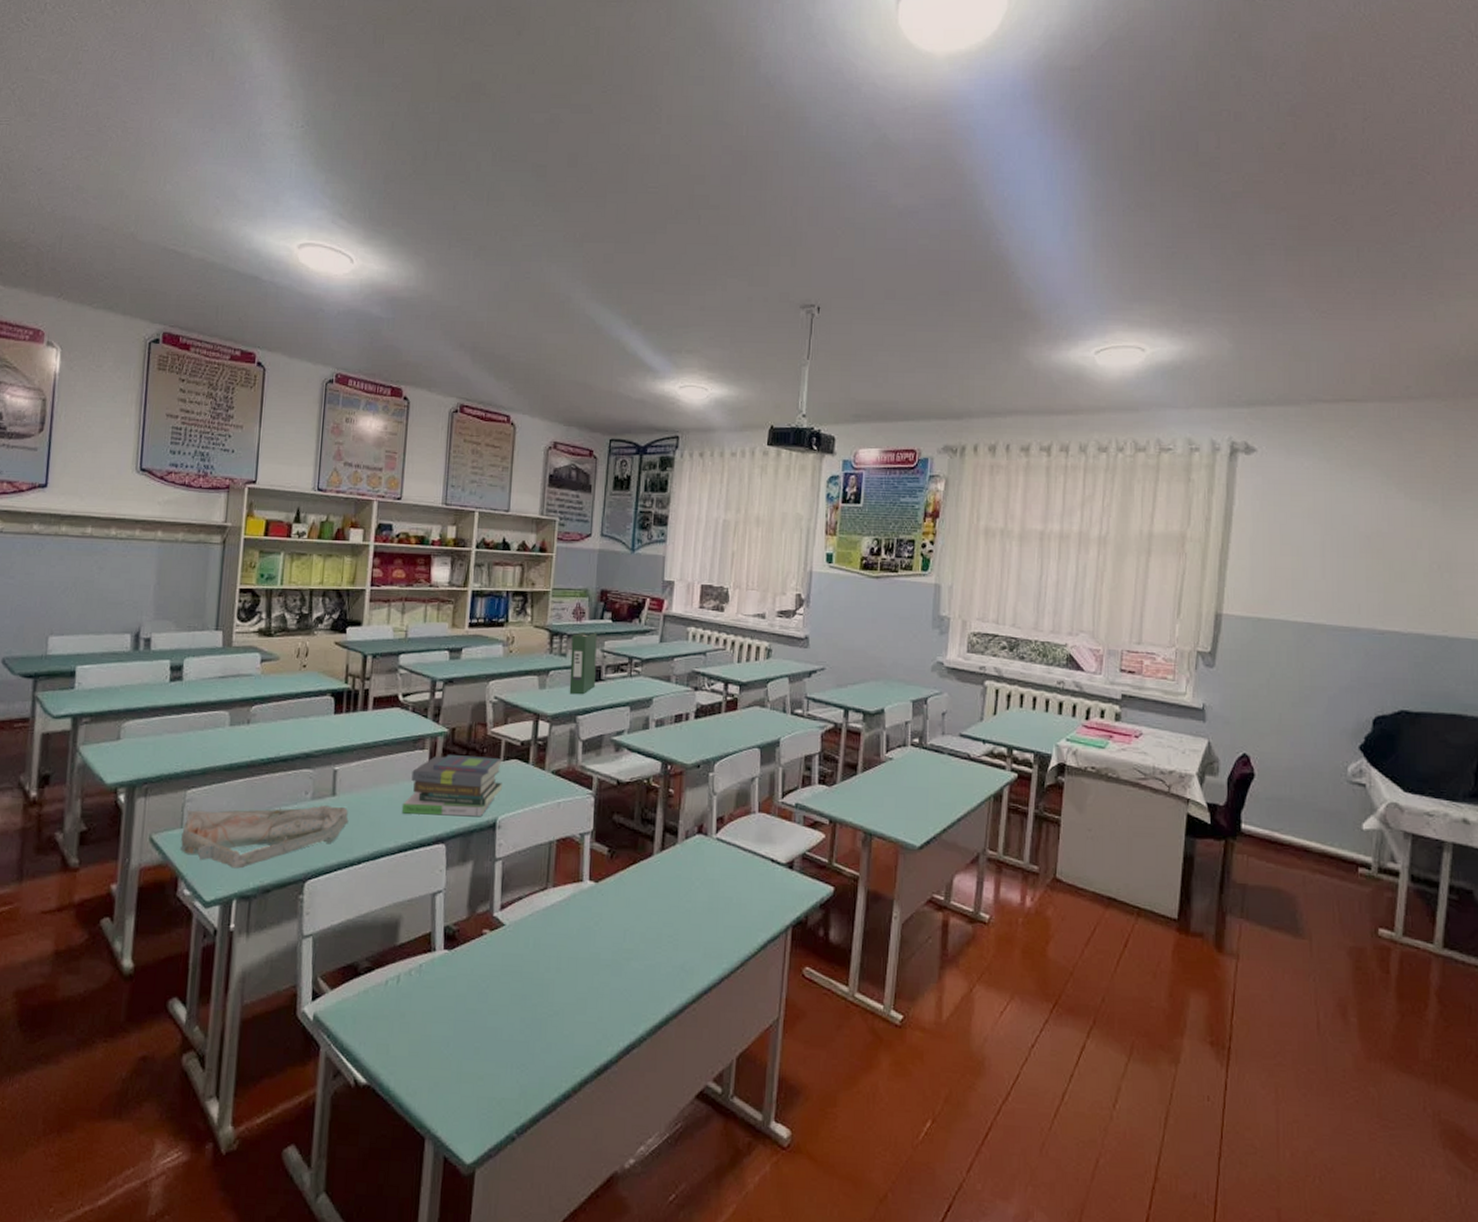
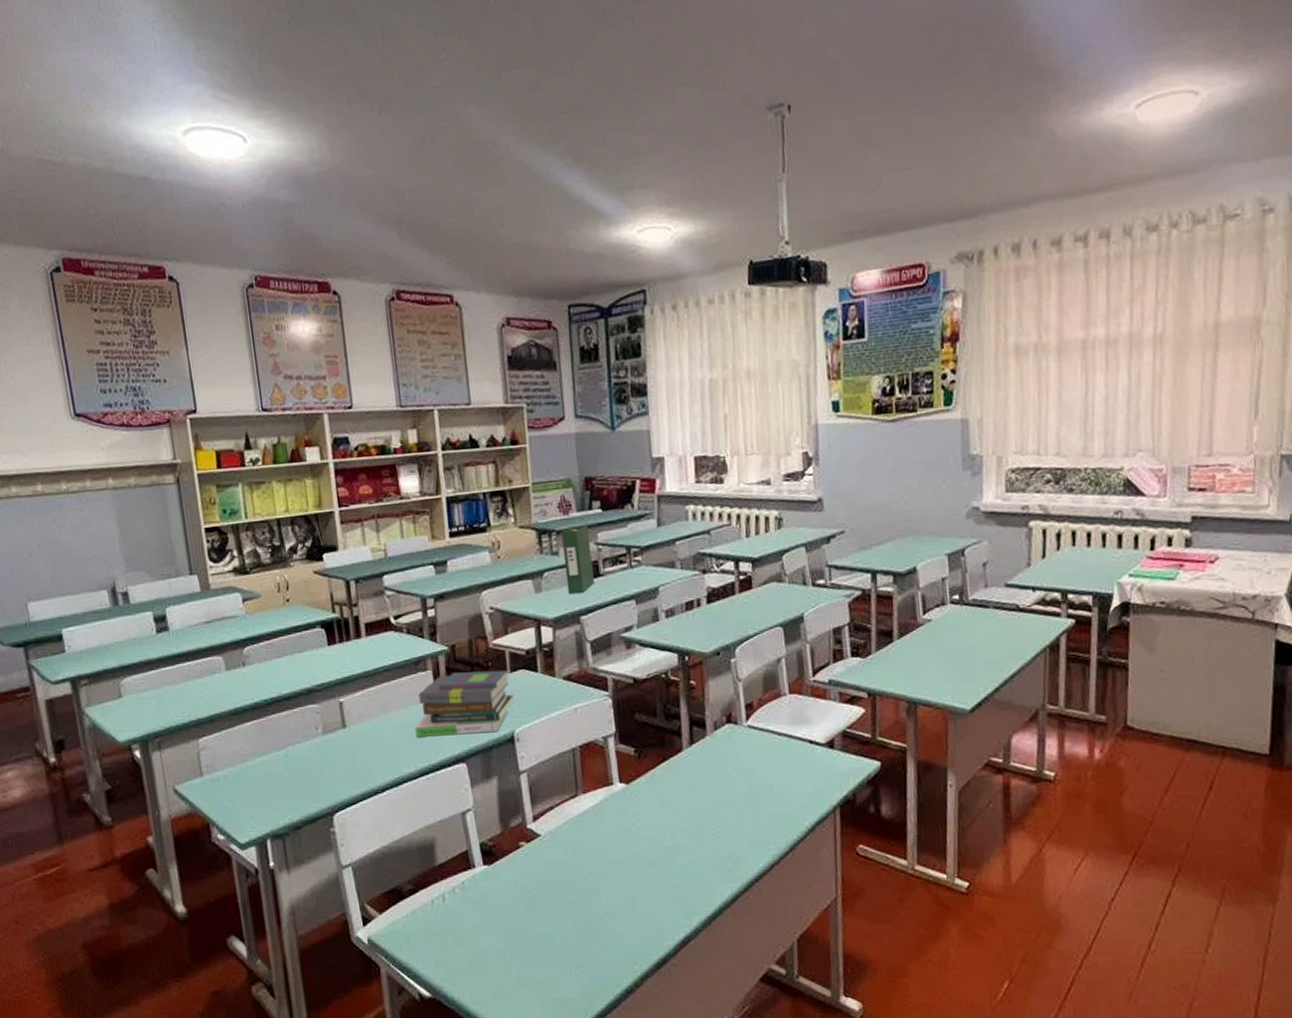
bag: present [180,805,349,869] -> none [203,737,365,810]

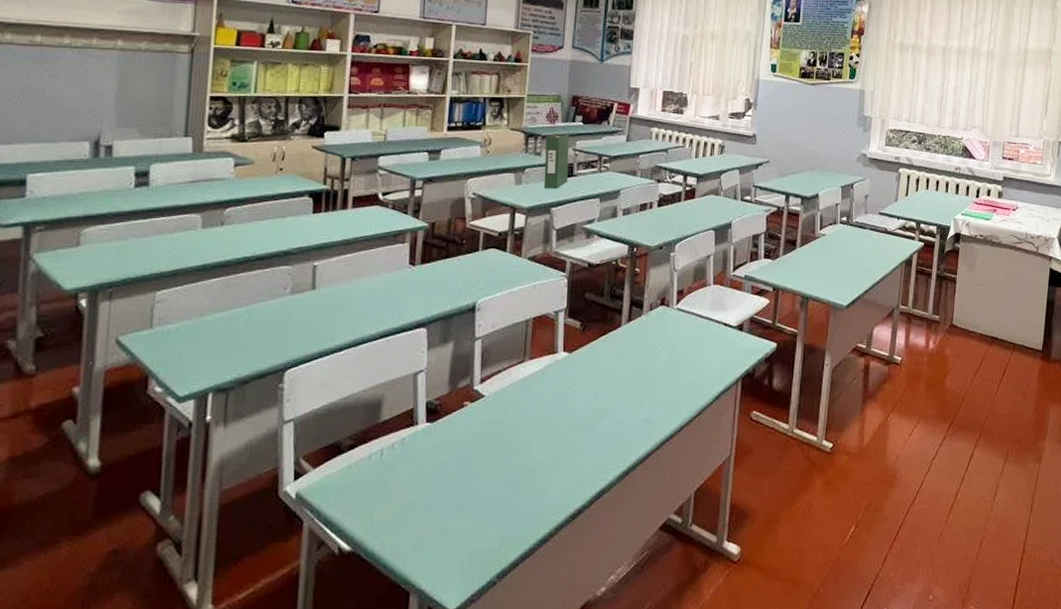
books: present [414,670,514,737] -> none [382,247,481,302]

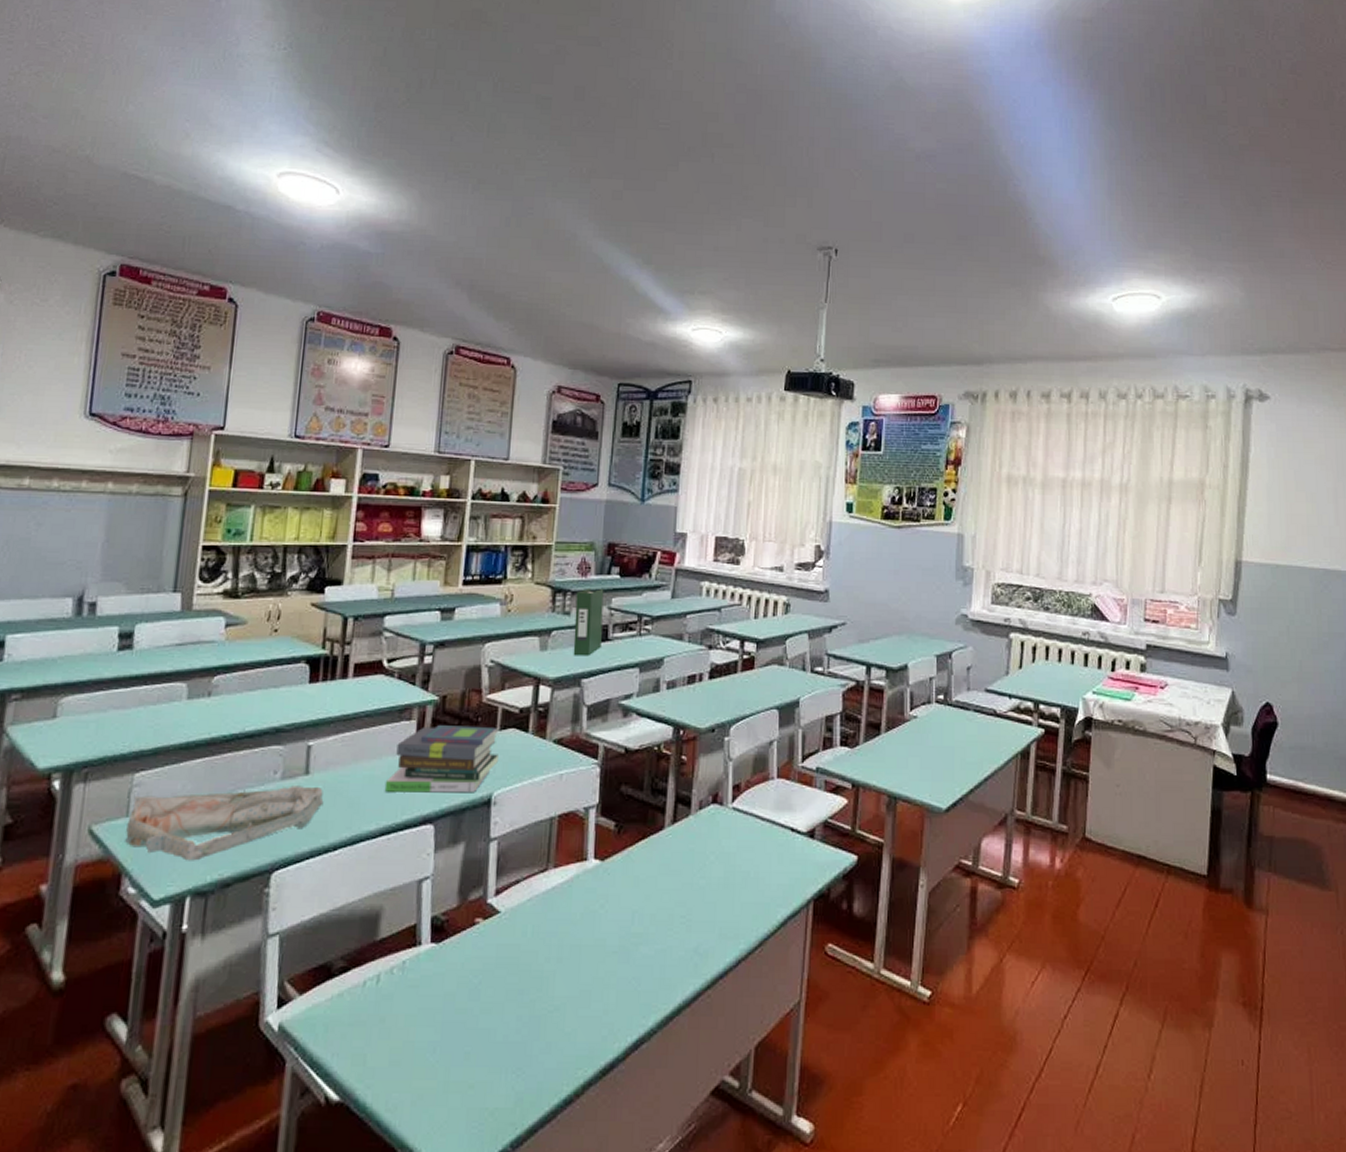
bag: none [150,299,329,364] -> present [125,786,324,861]
books: none [382,247,481,302] -> present [384,725,498,793]

